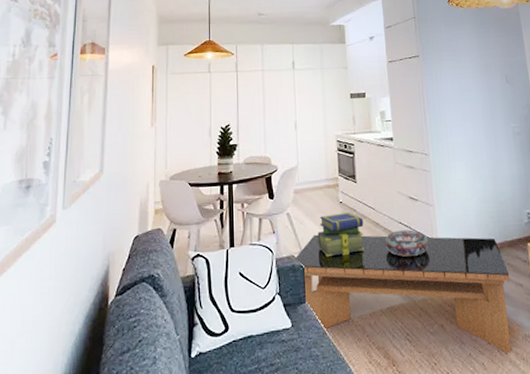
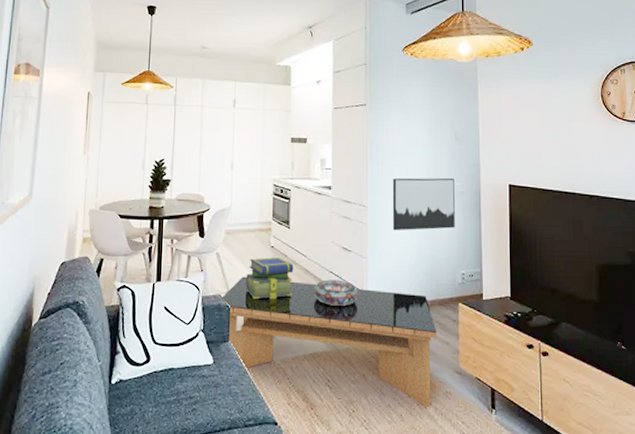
wall art: none [450,120,515,177] -> present [392,178,455,231]

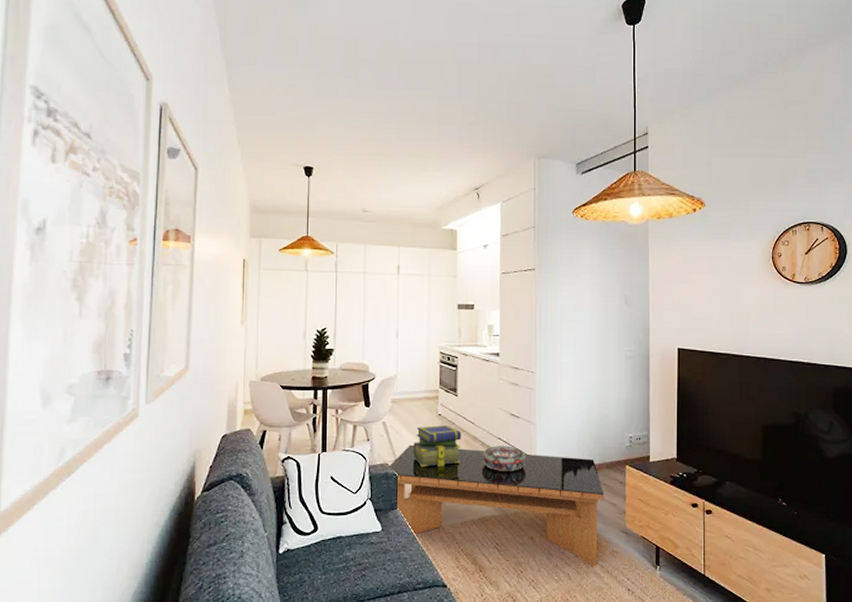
wall art: present [392,178,455,231] -> none [561,343,624,397]

